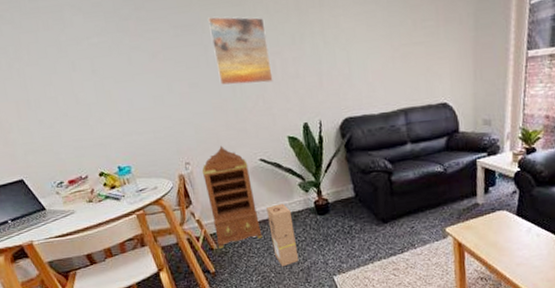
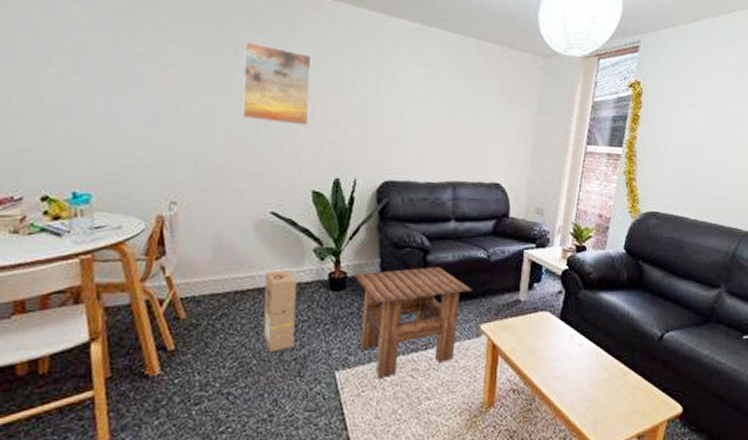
cabinet: present [201,145,263,249] -> none [188,188,254,319]
side table: none [334,184,434,278] -> present [354,267,472,377]

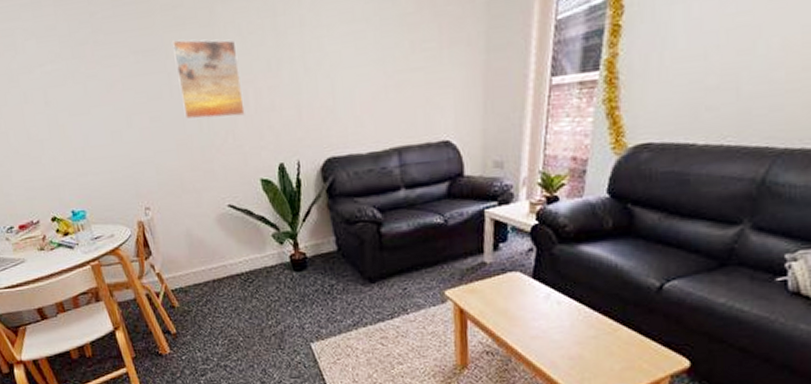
cardboard box: present [263,270,297,353] -> none [235,256,271,331]
side table: present [354,267,472,377] -> none [313,238,432,347]

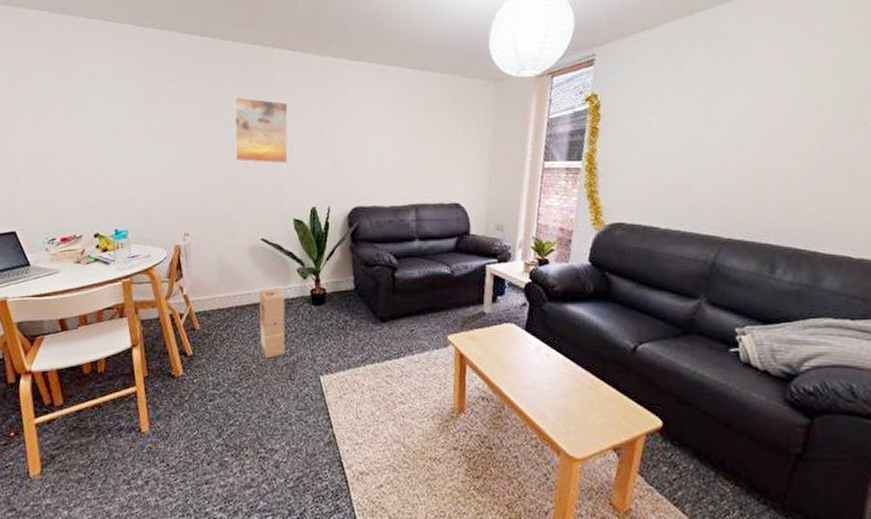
cardboard box: none [235,256,271,331] -> present [259,288,286,359]

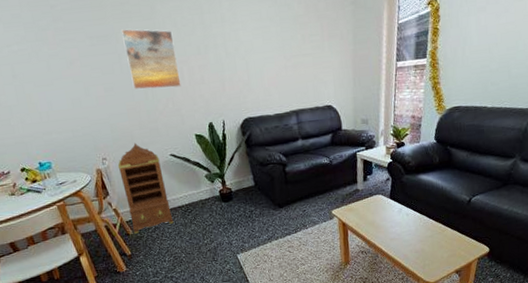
cabinet: none [199,220,250,329] -> present [117,143,174,234]
cardboard box: present [259,288,286,359] -> none [177,192,207,248]

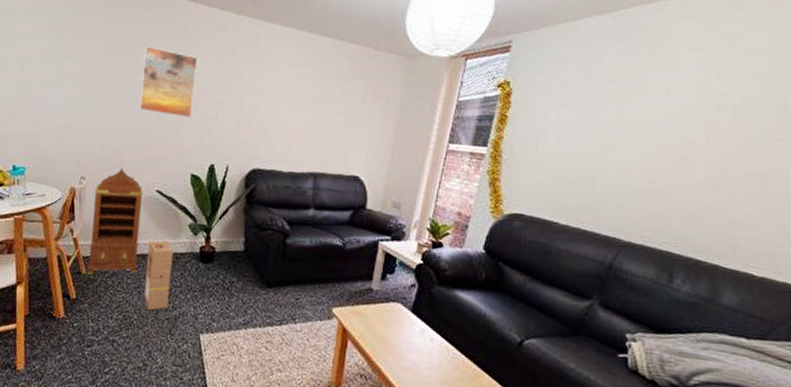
cardboard box: none [177,192,207,248] -> present [143,240,174,311]

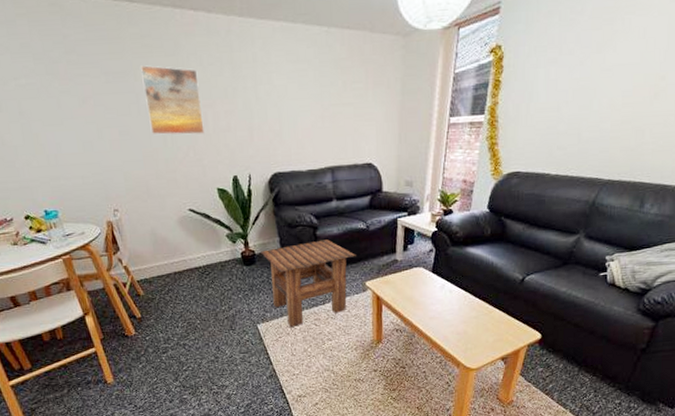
cabinet: present [87,168,143,275] -> none [130,194,189,295]
cardboard box: present [143,240,174,311] -> none [194,253,225,315]
side table: none [221,249,327,346] -> present [261,239,356,327]

